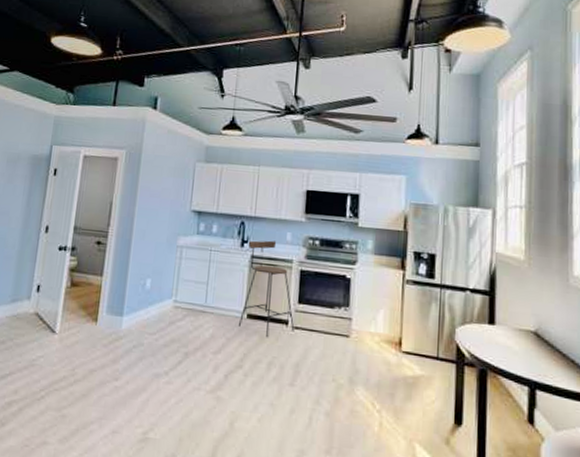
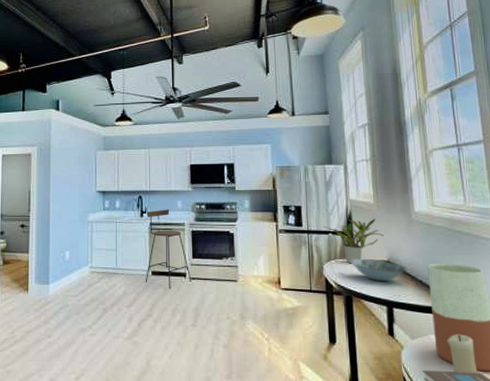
potted plant: none [460,276,533,331] -> present [323,218,384,264]
decorative bowl: none [489,325,557,357] -> present [350,258,406,282]

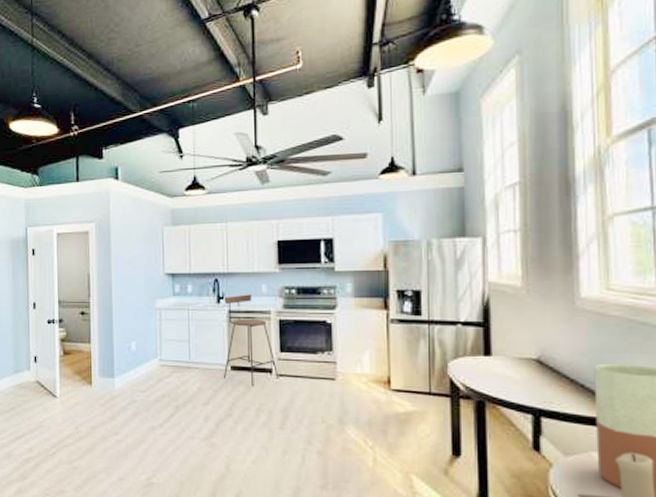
potted plant: present [323,218,384,264] -> none [450,305,534,362]
decorative bowl: present [350,258,406,282] -> none [484,355,563,385]

